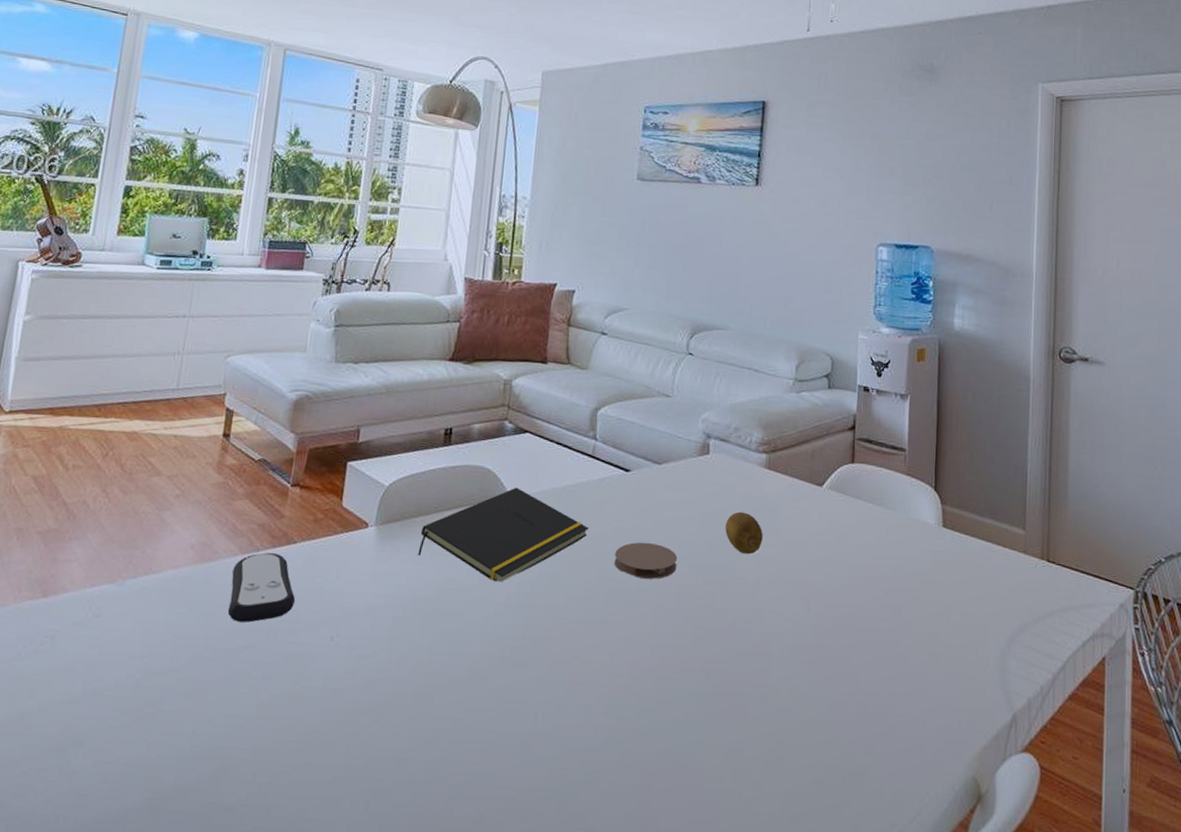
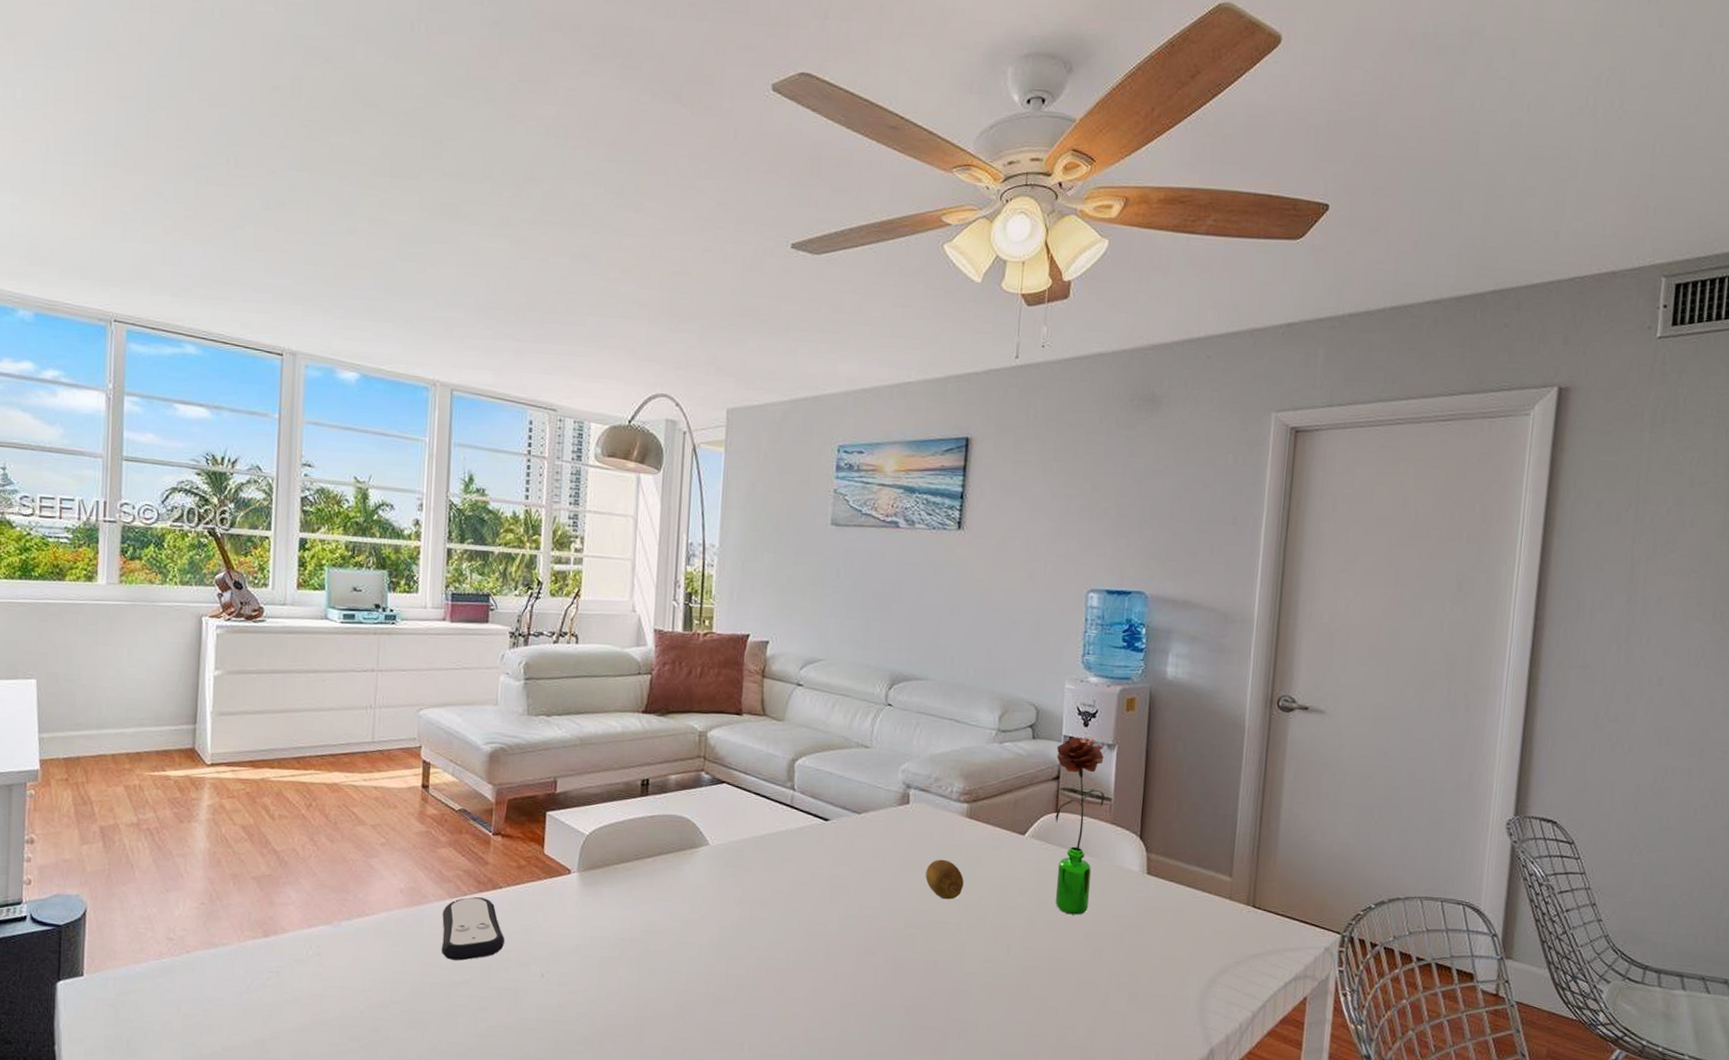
notepad: present [418,487,588,583] -> none [621,836,789,925]
coaster: present [614,542,678,579] -> none [815,887,878,923]
flower: none [851,386,899,570] -> present [1055,736,1105,915]

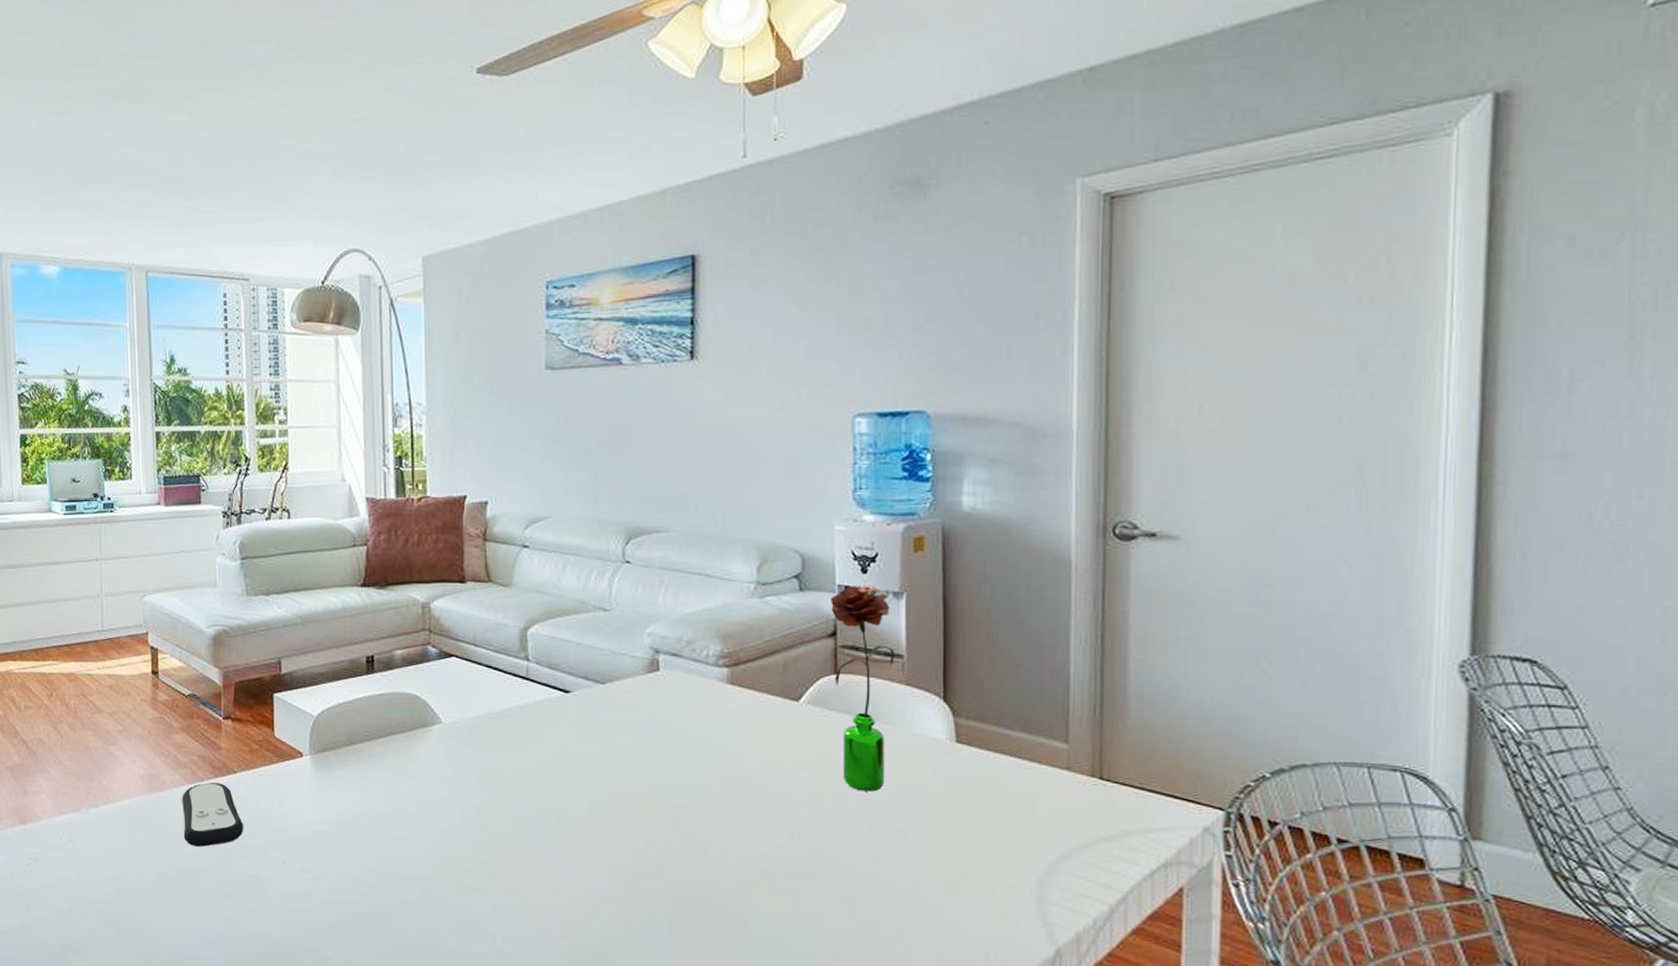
fruit: present [925,859,964,900] -> none [685,731,730,777]

